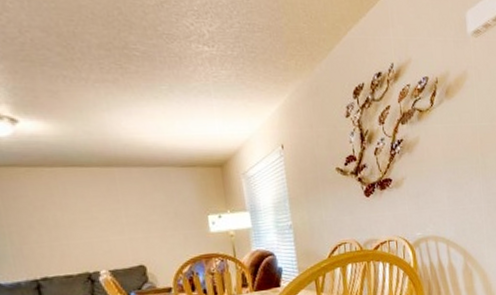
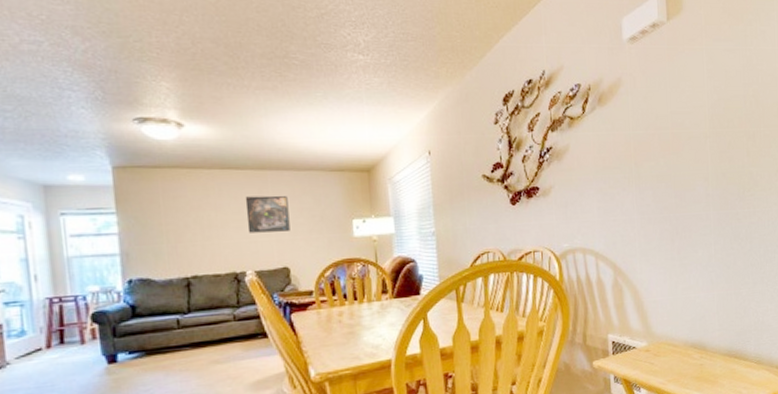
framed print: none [92,193,144,232] -> present [245,195,290,233]

